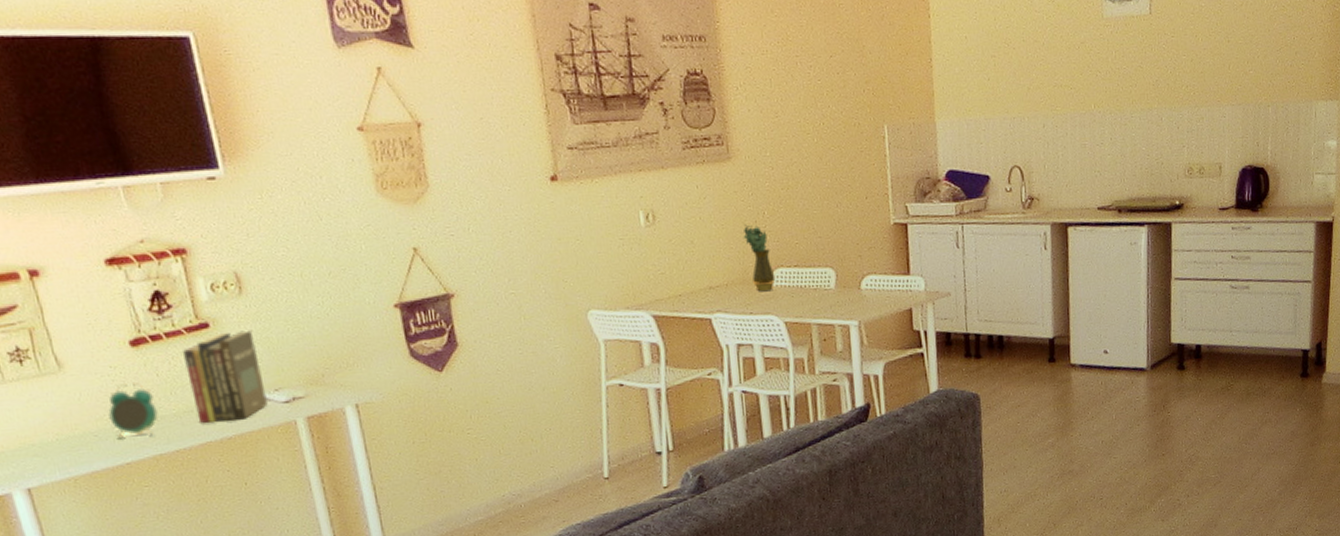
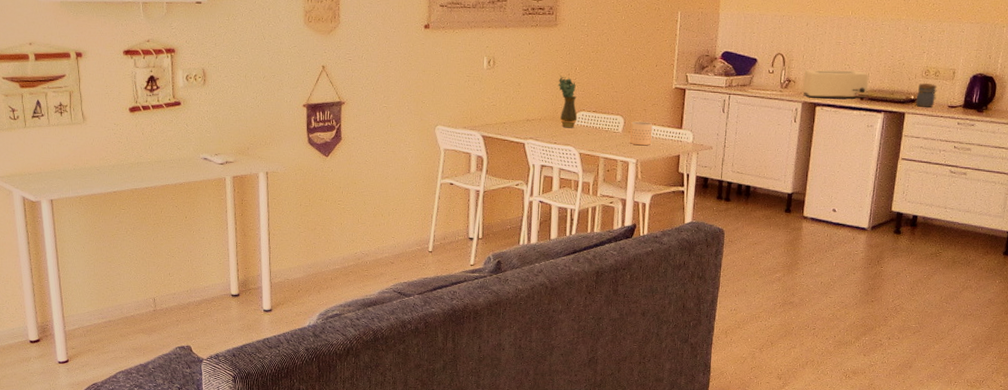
alarm clock: present [108,382,158,438] -> none [108,137,139,175]
books: present [182,330,268,424] -> none [160,110,209,172]
mug: none [845,271,874,303] -> present [630,121,653,146]
toaster: none [1048,177,1126,218] -> present [802,69,869,99]
jar: none [1182,183,1205,213] -> present [916,82,937,107]

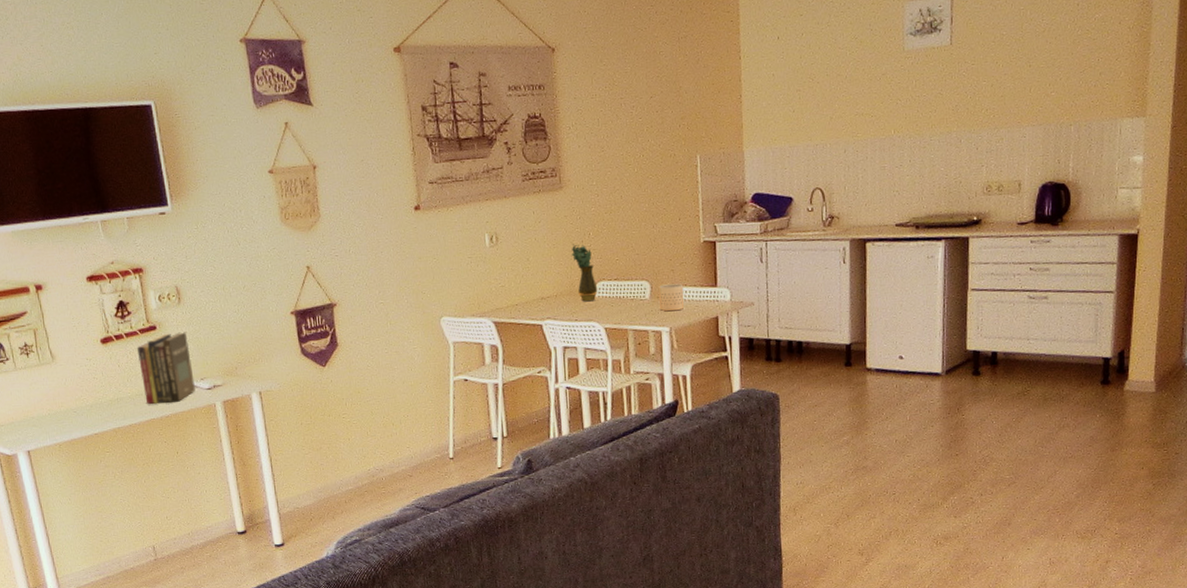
books: none [160,110,209,172] -> present [136,332,195,405]
toaster: present [802,69,869,99] -> none [848,196,923,235]
jar: present [916,82,937,107] -> none [980,200,1003,228]

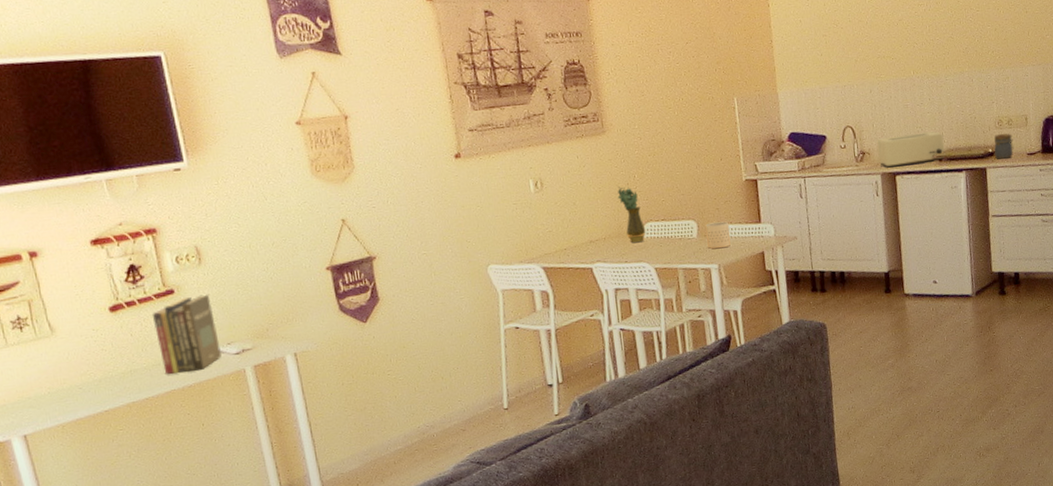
toaster: none [848,196,923,235] -> present [877,131,945,169]
jar: none [980,200,1003,228] -> present [994,133,1014,159]

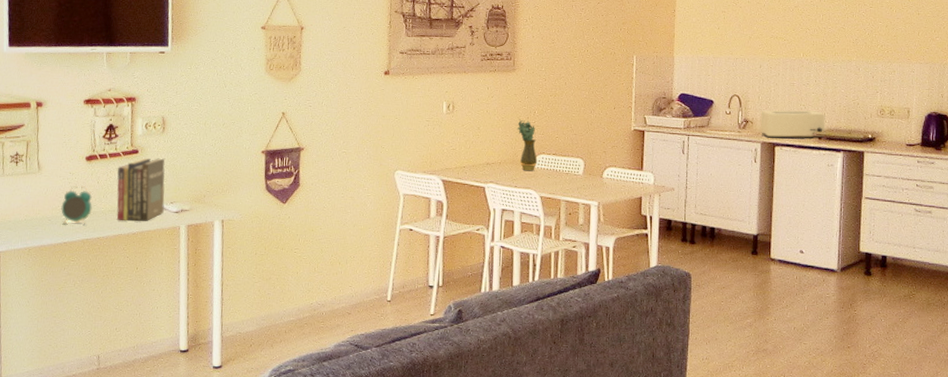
alarm clock: none [91,342,131,389] -> present [61,186,92,225]
mug: present [705,221,731,249] -> none [591,163,614,188]
jar: present [994,133,1014,159] -> none [874,122,894,146]

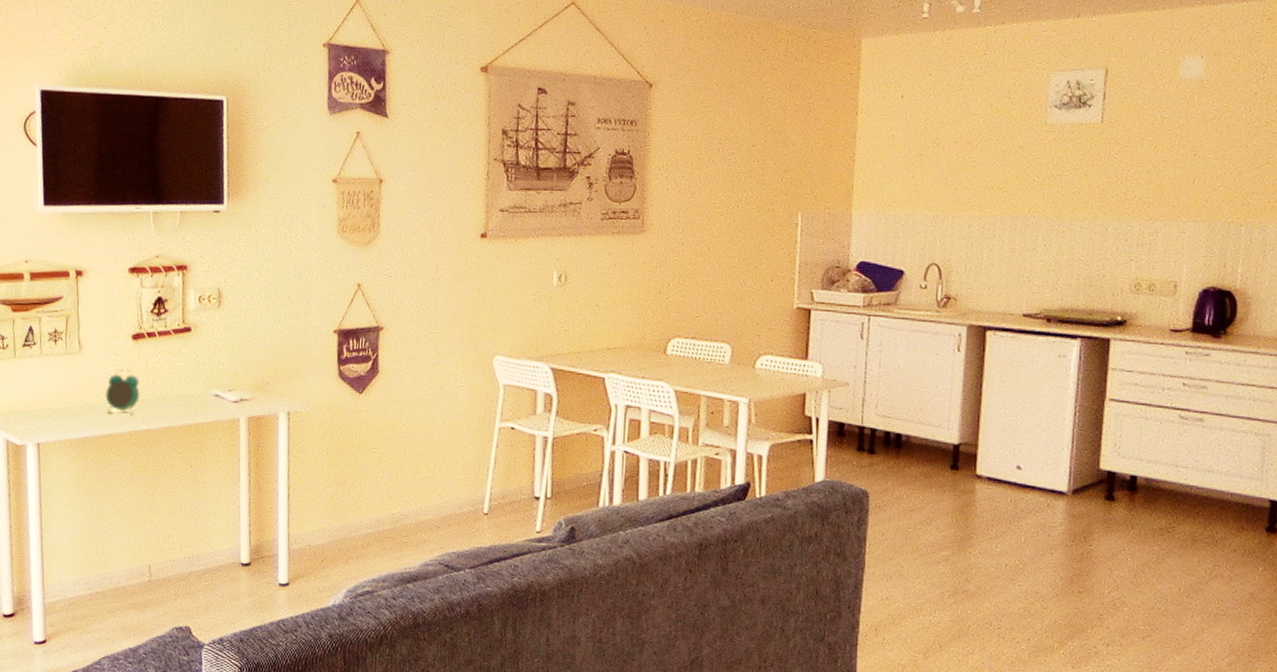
books: present [116,158,166,221] -> none [167,337,222,412]
vase: present [517,119,538,171] -> none [646,293,672,359]
toaster: present [761,110,825,139] -> none [967,283,1057,321]

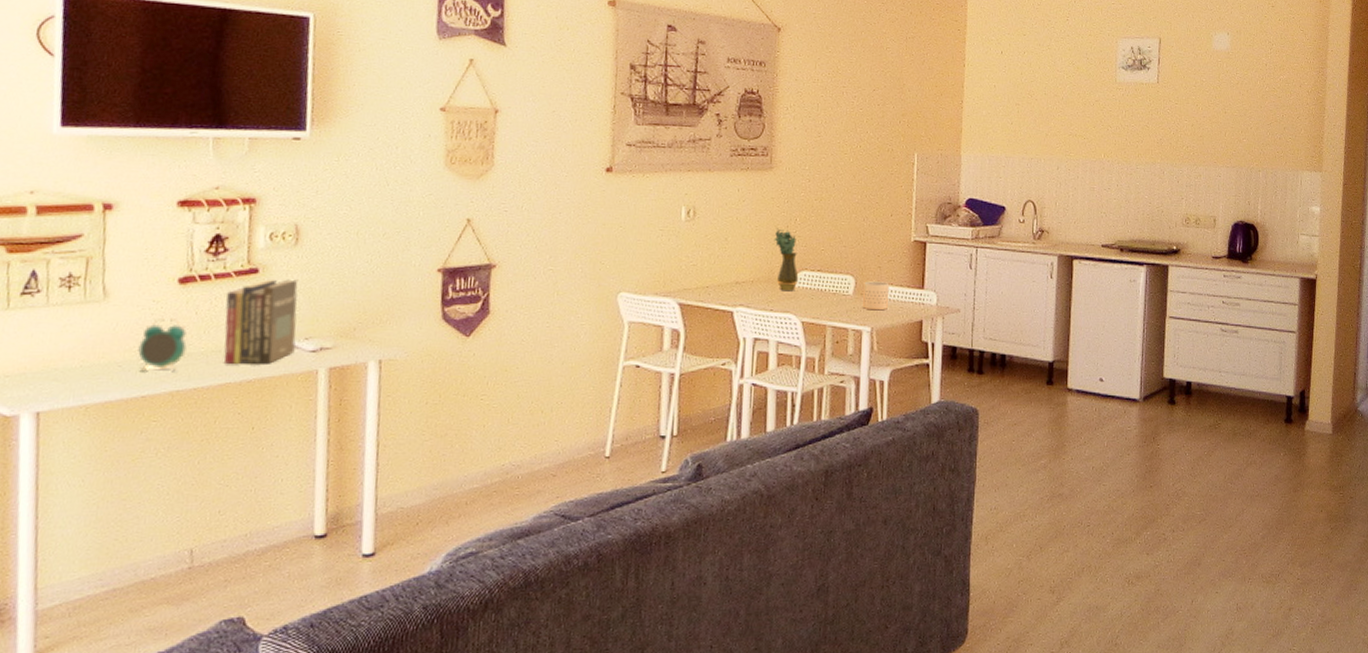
books: none [167,337,222,412] -> present [223,279,298,365]
vase: none [646,293,672,359] -> present [774,228,799,292]
mug: none [740,350,770,382] -> present [863,281,890,311]

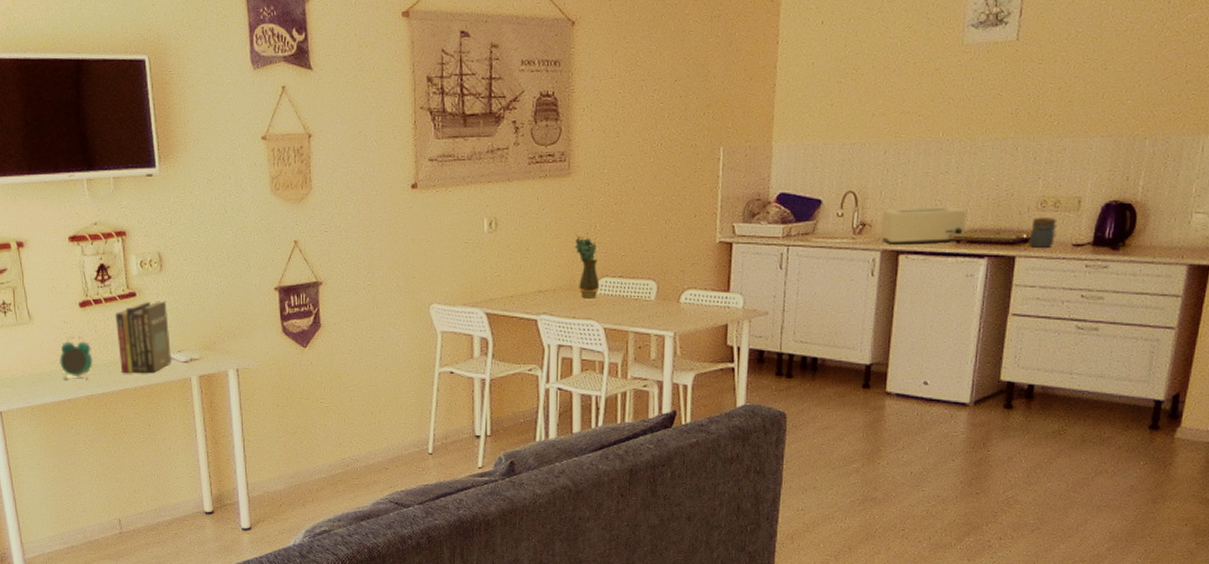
mug: present [863,281,890,311] -> none [665,286,693,315]
toaster: none [1058,218,1128,252] -> present [881,207,968,246]
jar: none [1179,231,1199,259] -> present [1029,216,1058,248]

